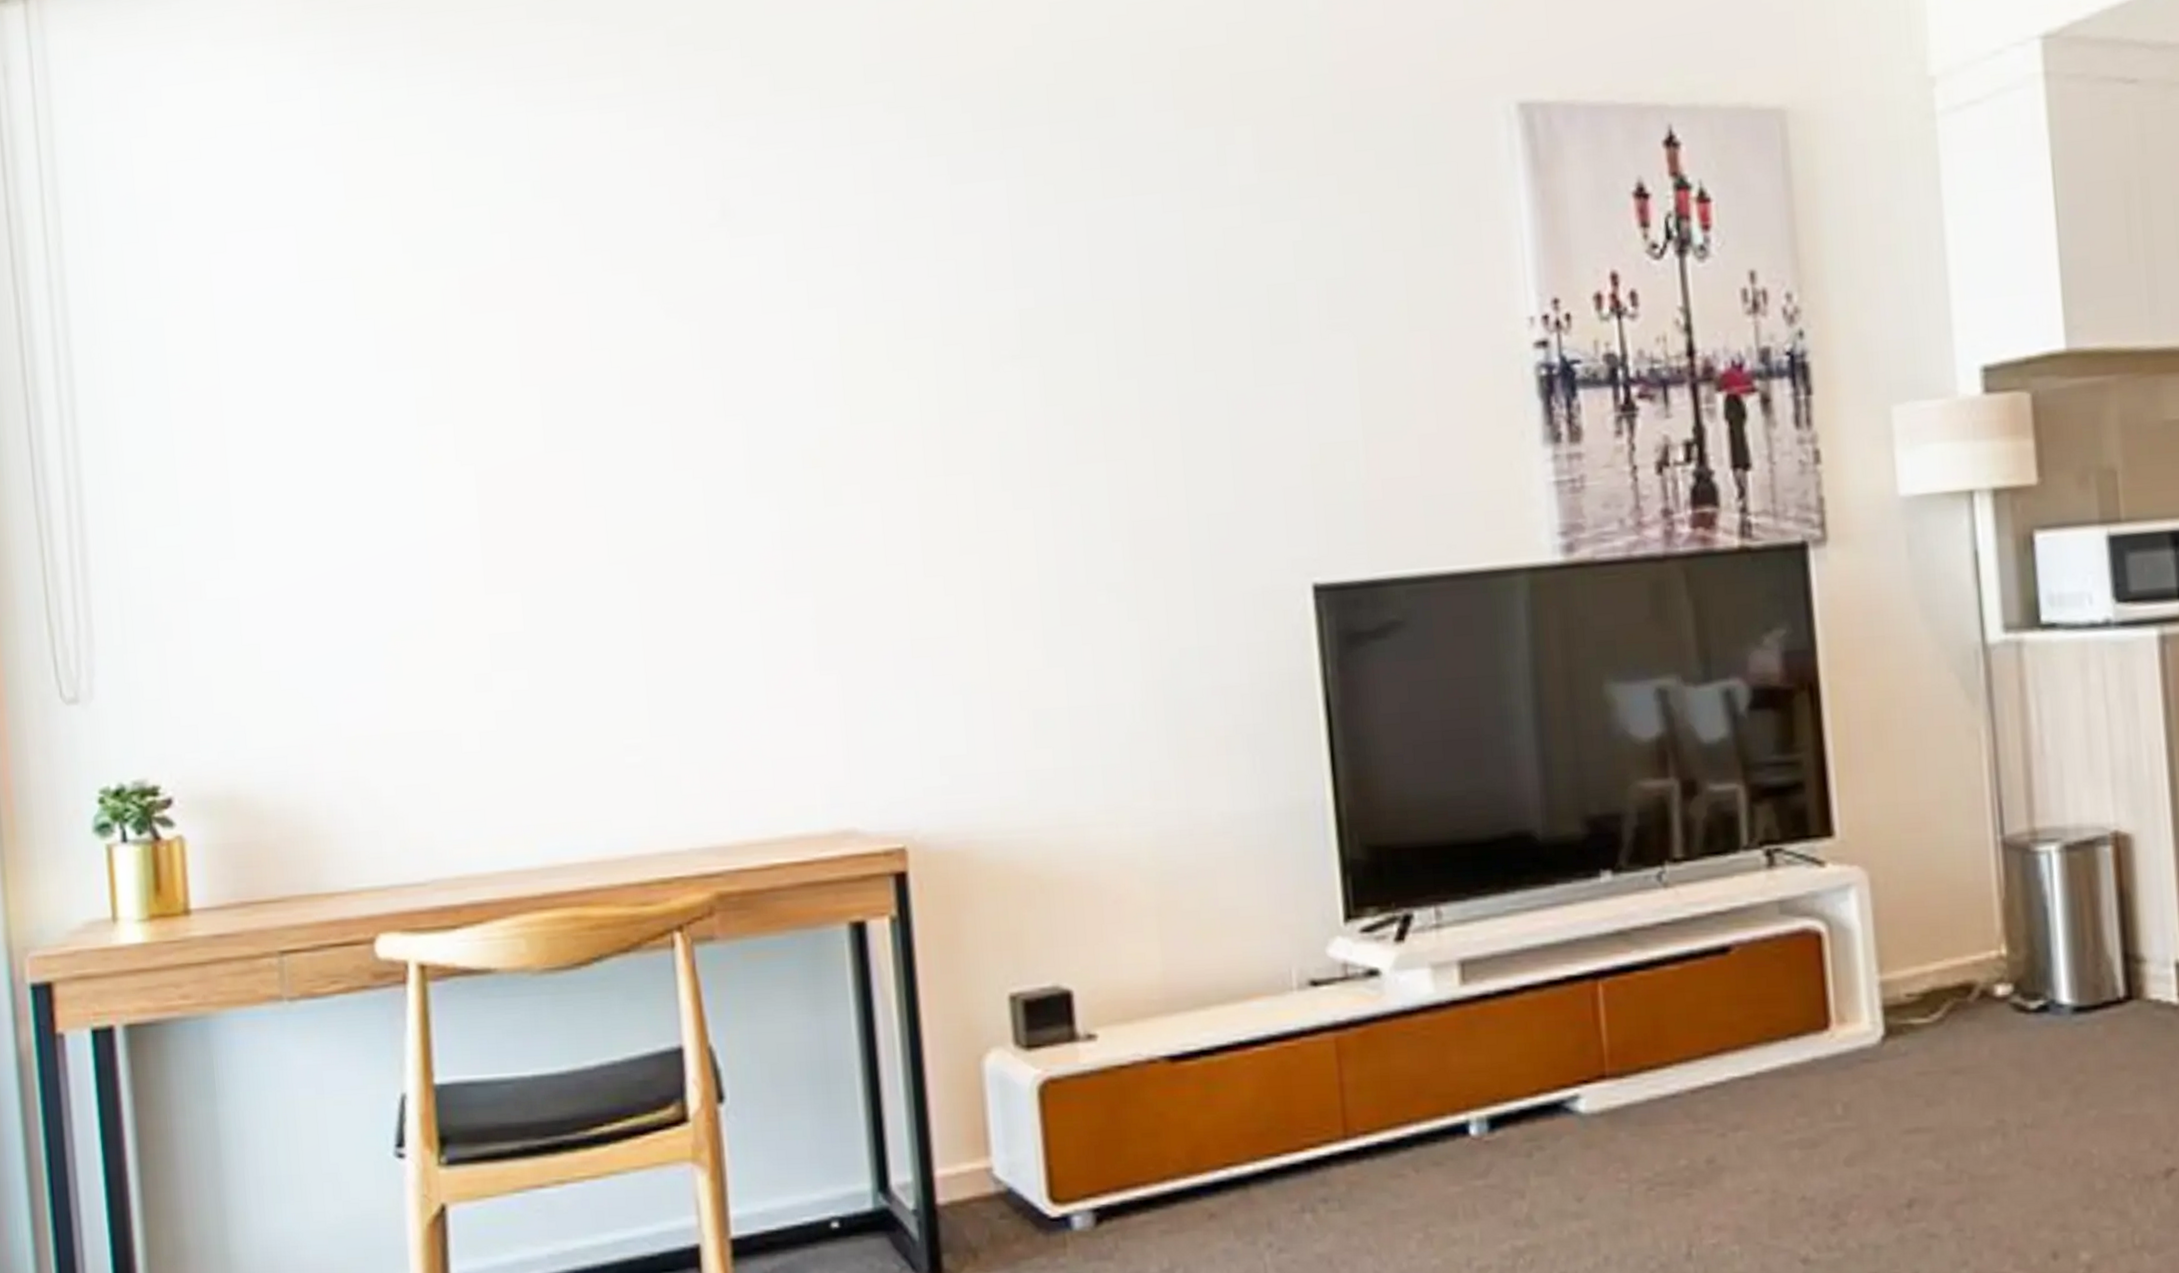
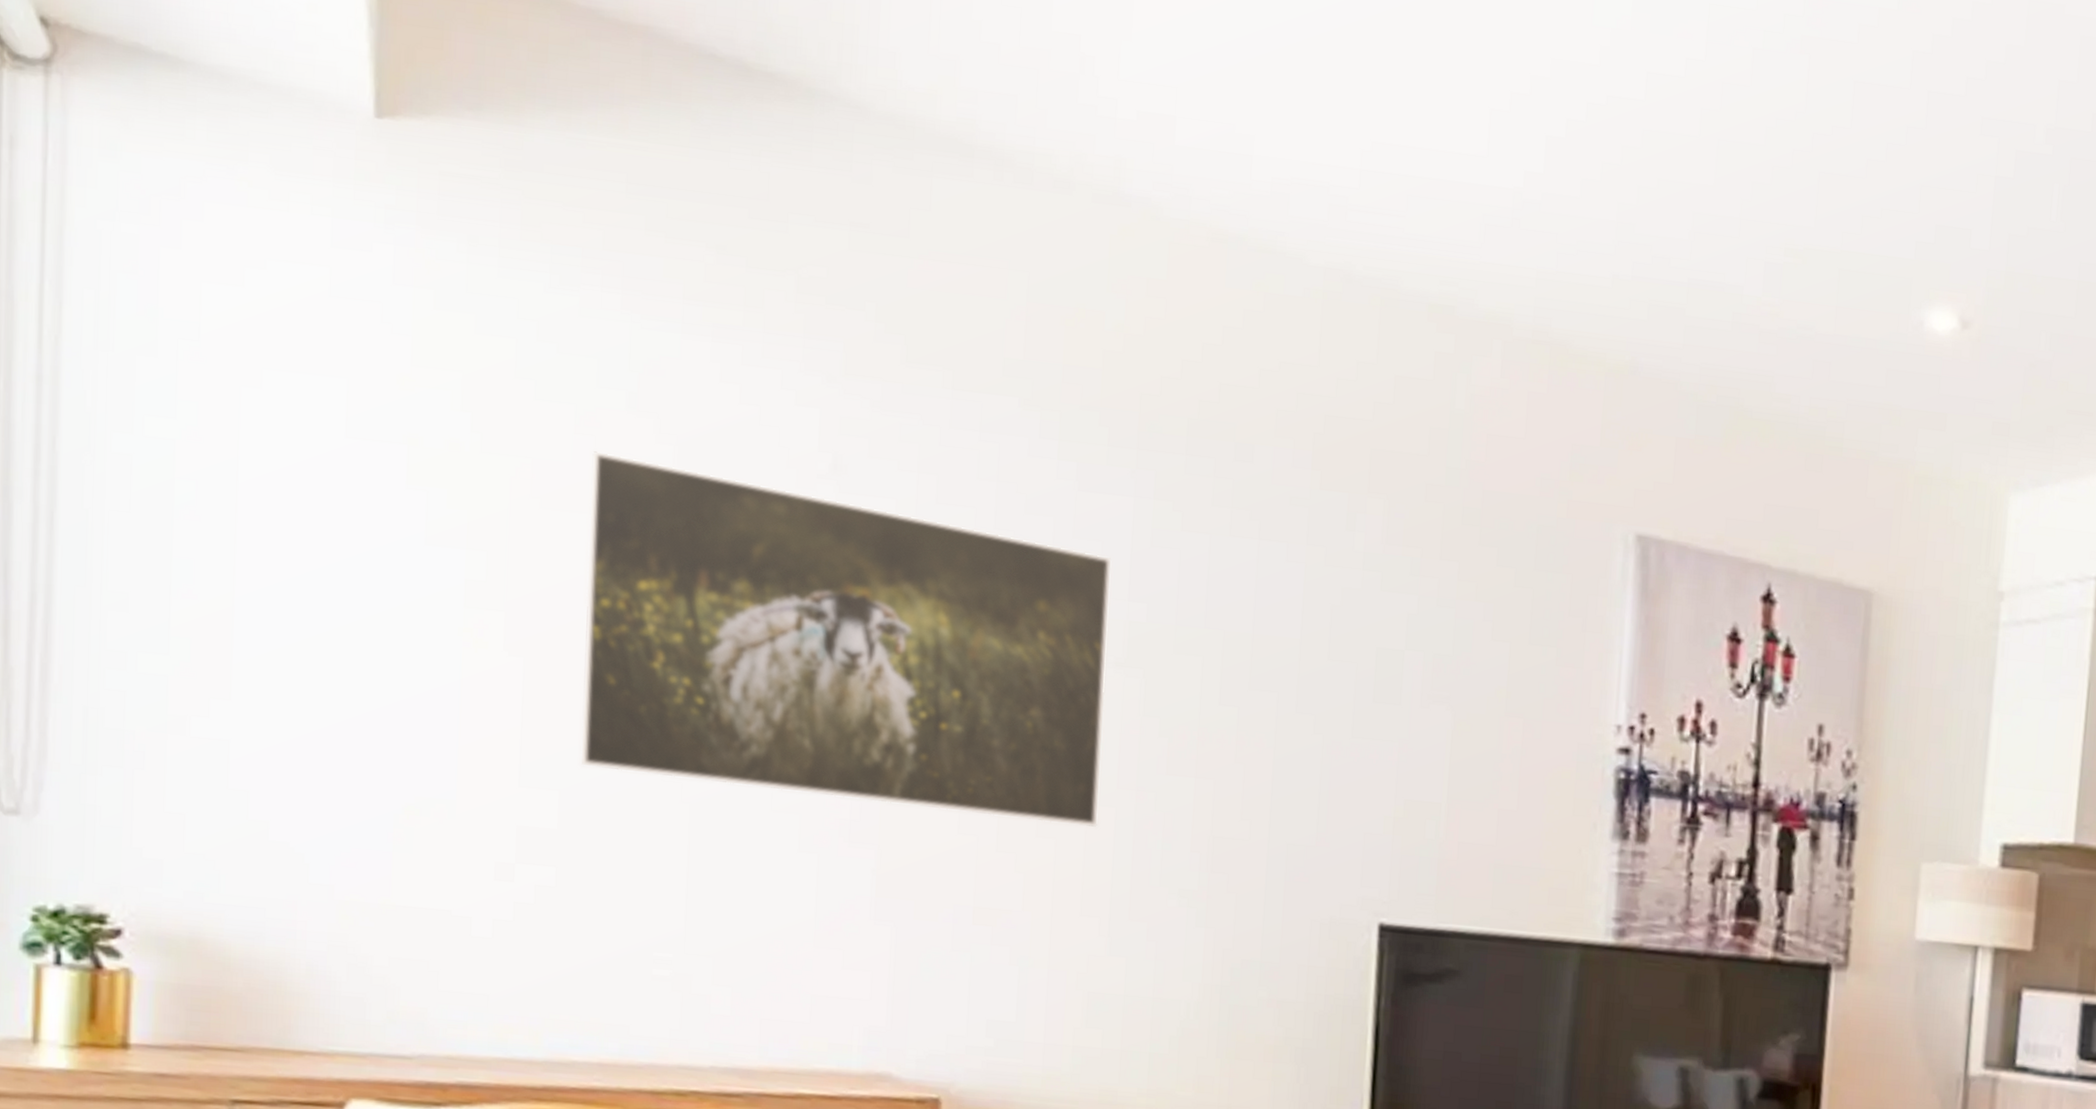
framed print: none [508,245,1019,564] -> present [579,450,1113,828]

